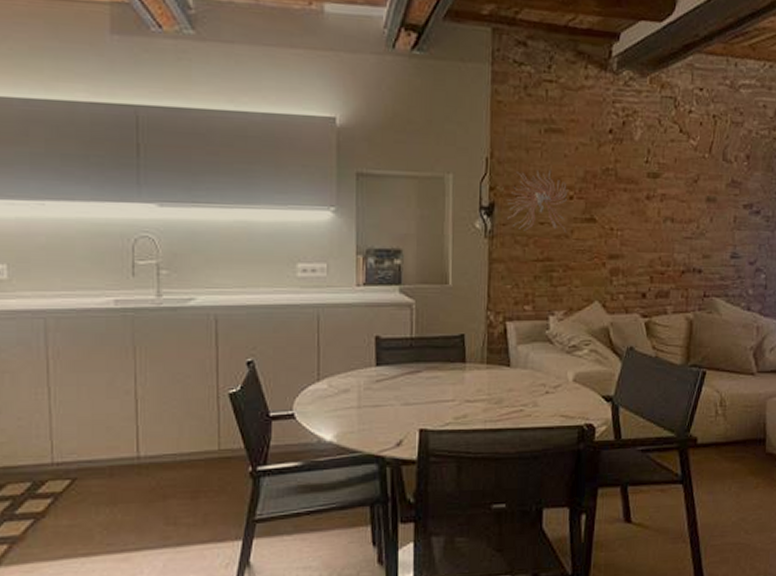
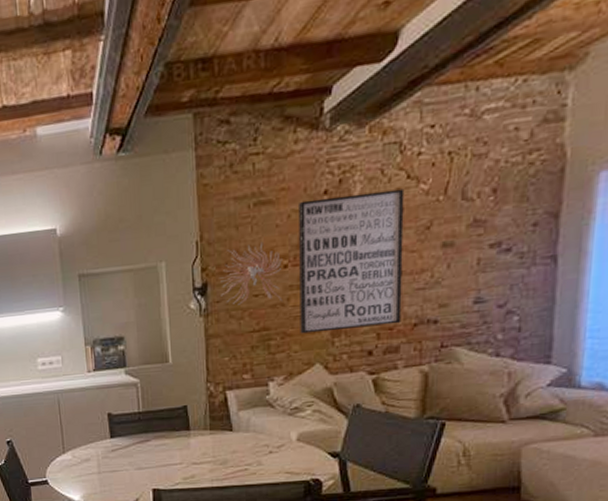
wall art: none [581,135,678,270] -> present [299,188,405,334]

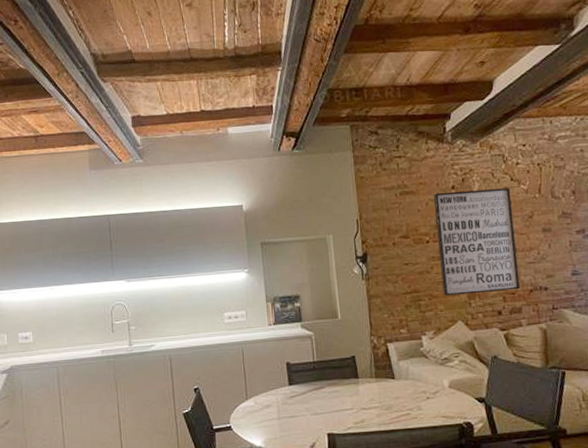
wall sculpture: present [219,241,283,305] -> none [376,222,428,271]

